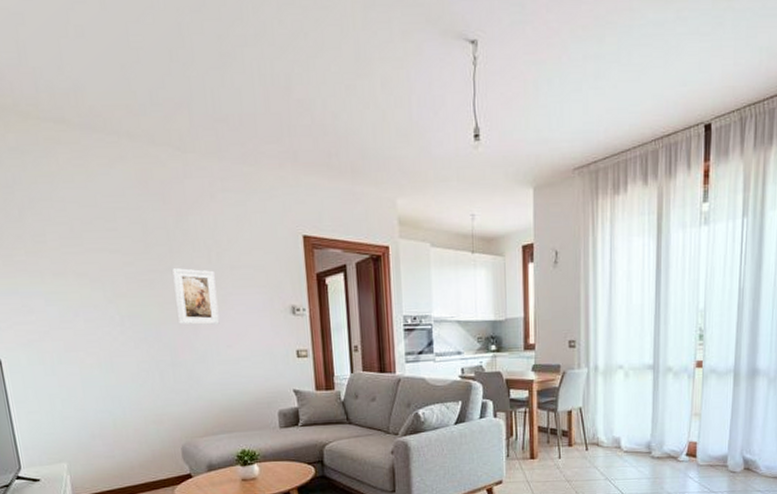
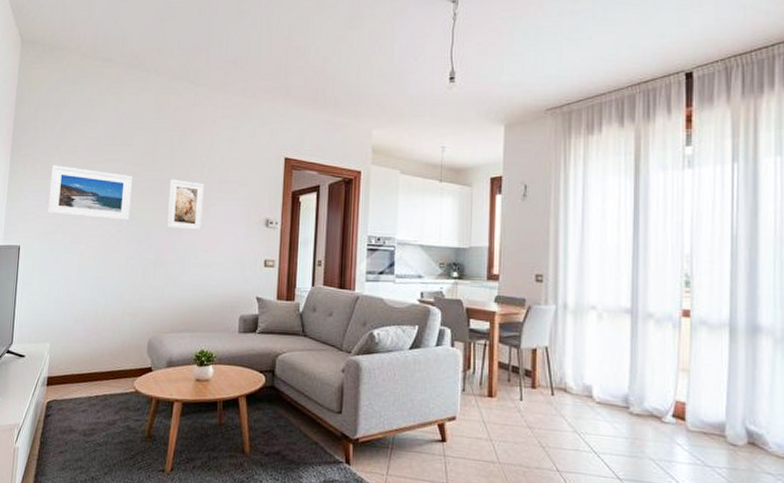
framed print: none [18,259,132,321] -> present [47,165,133,221]

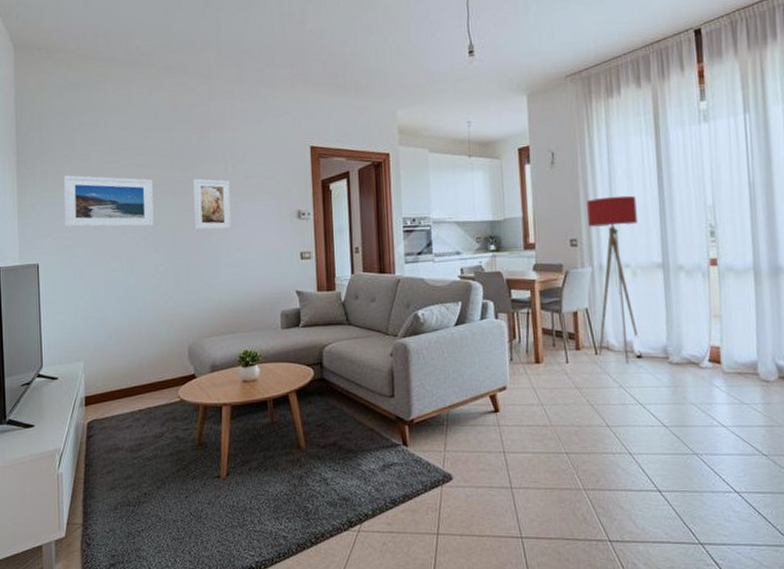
floor lamp: none [556,235,608,408] -> present [587,195,643,363]

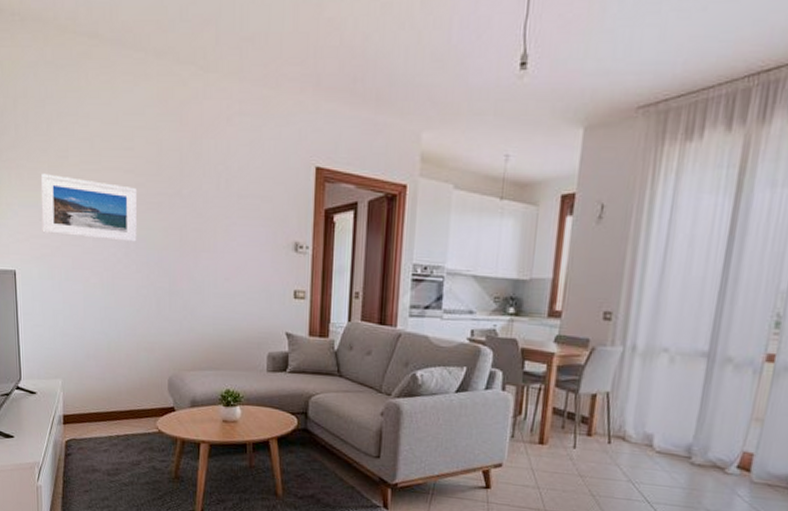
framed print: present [193,179,231,230] -> none [181,193,221,255]
floor lamp: present [587,195,643,363] -> none [612,265,694,457]

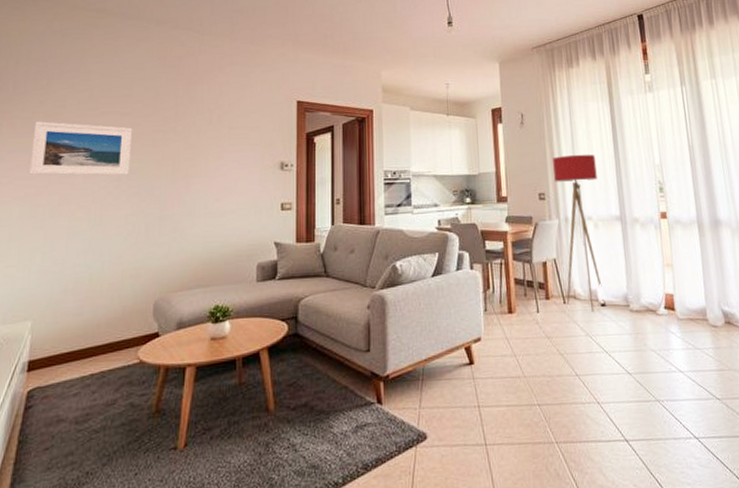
floor lamp: none [612,265,694,457] -> present [553,154,607,311]

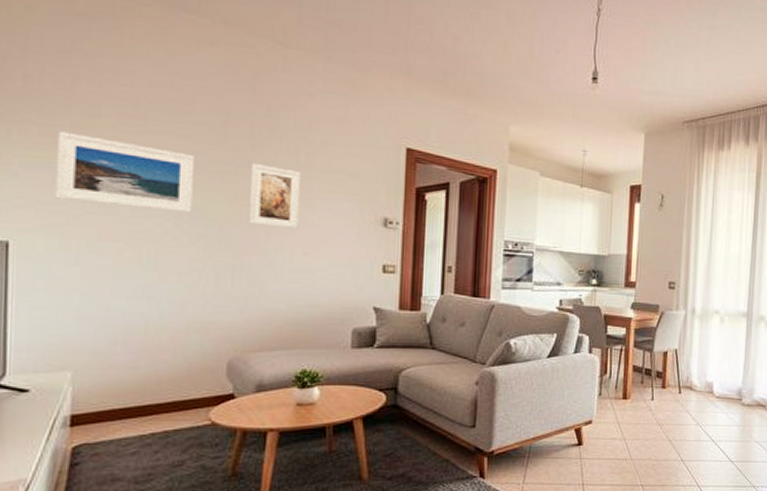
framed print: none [173,129,213,180] -> present [249,164,300,228]
floor lamp: present [553,154,607,311] -> none [682,245,732,403]

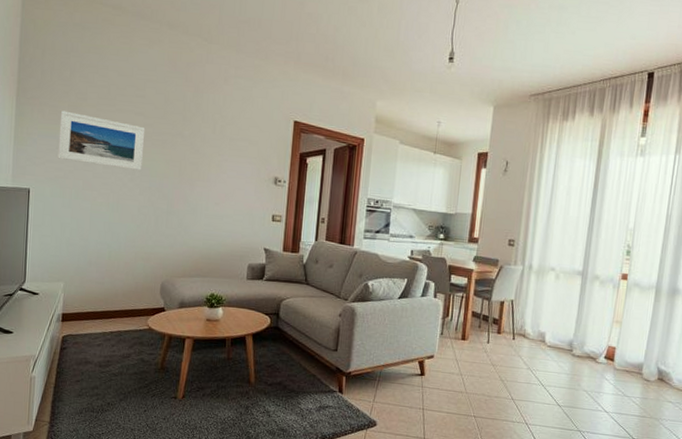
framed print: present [249,164,300,228] -> none [179,134,216,184]

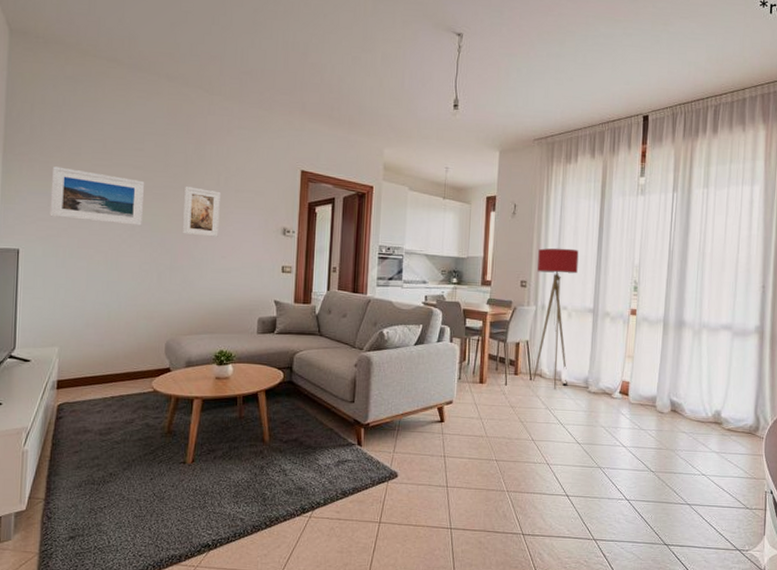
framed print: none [179,134,216,184] -> present [183,187,220,237]
floor lamp: none [516,207,571,350] -> present [533,248,579,389]

